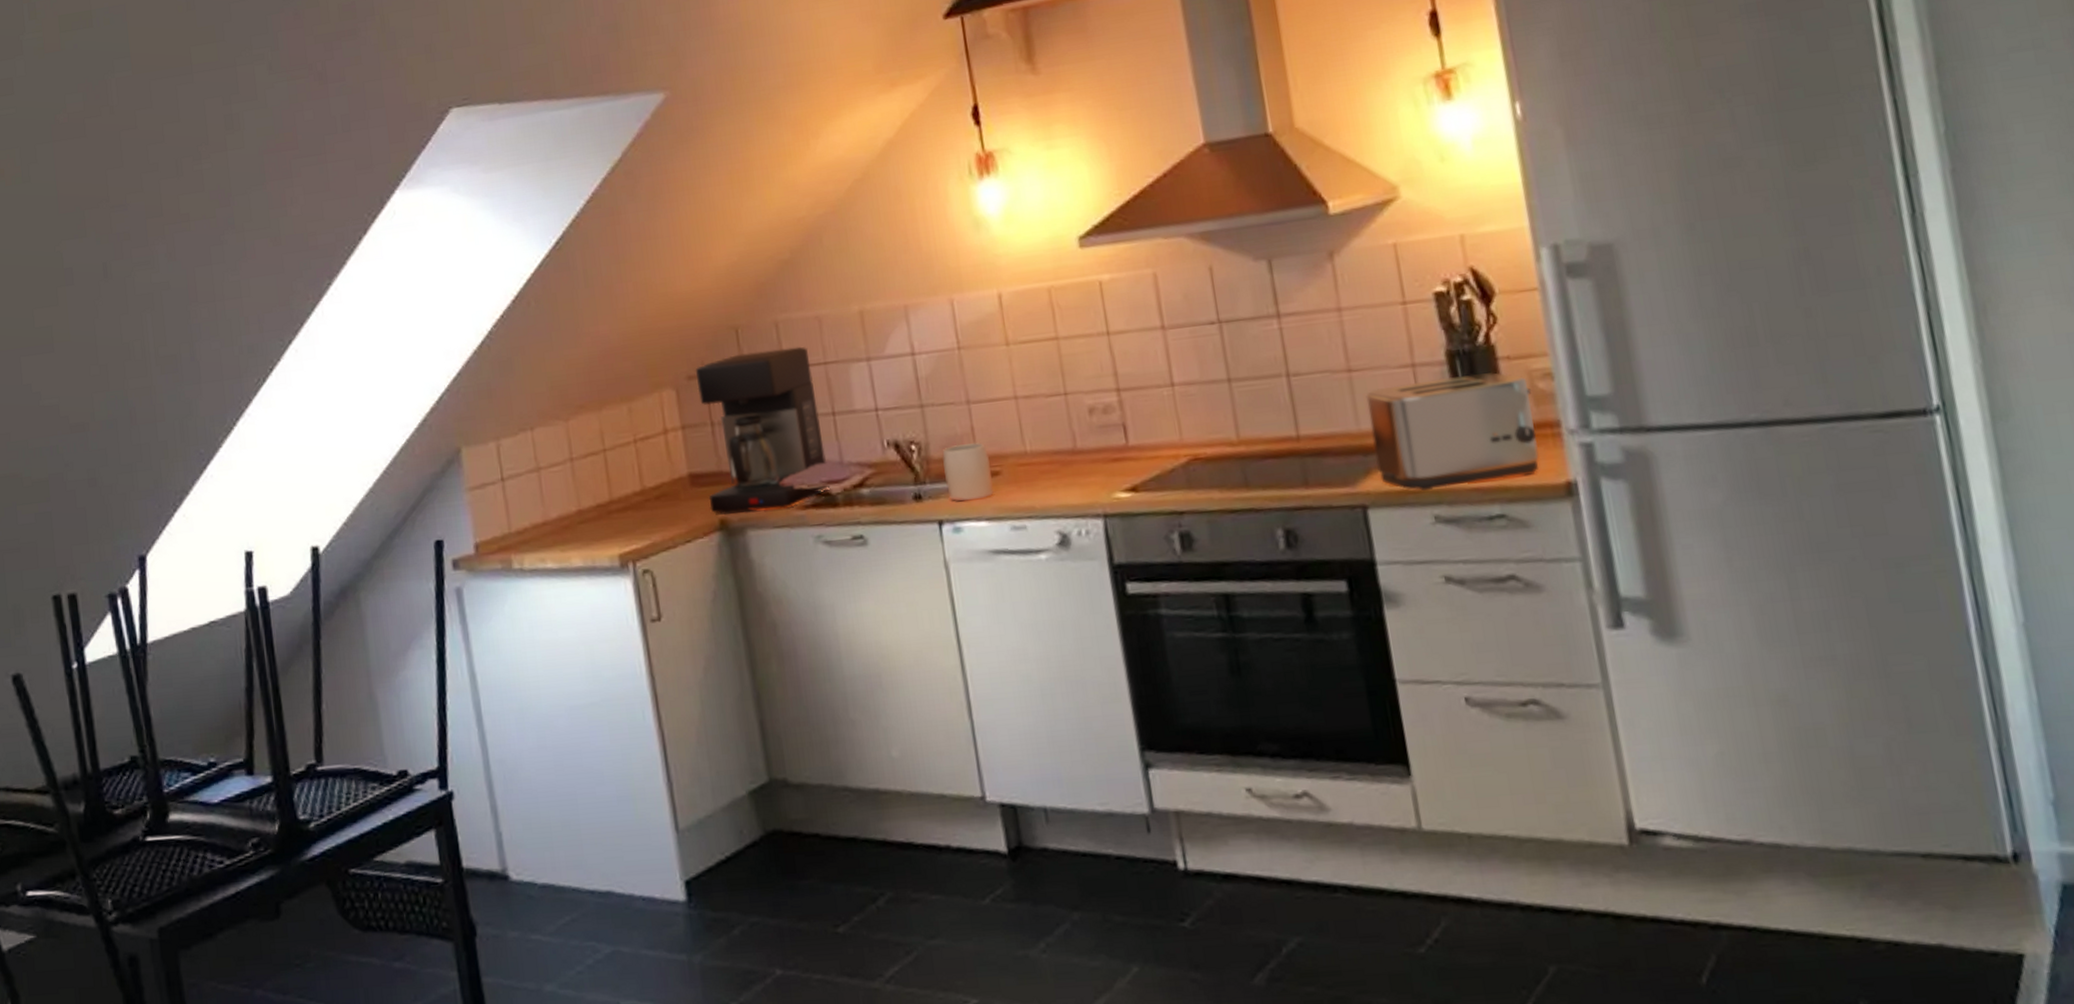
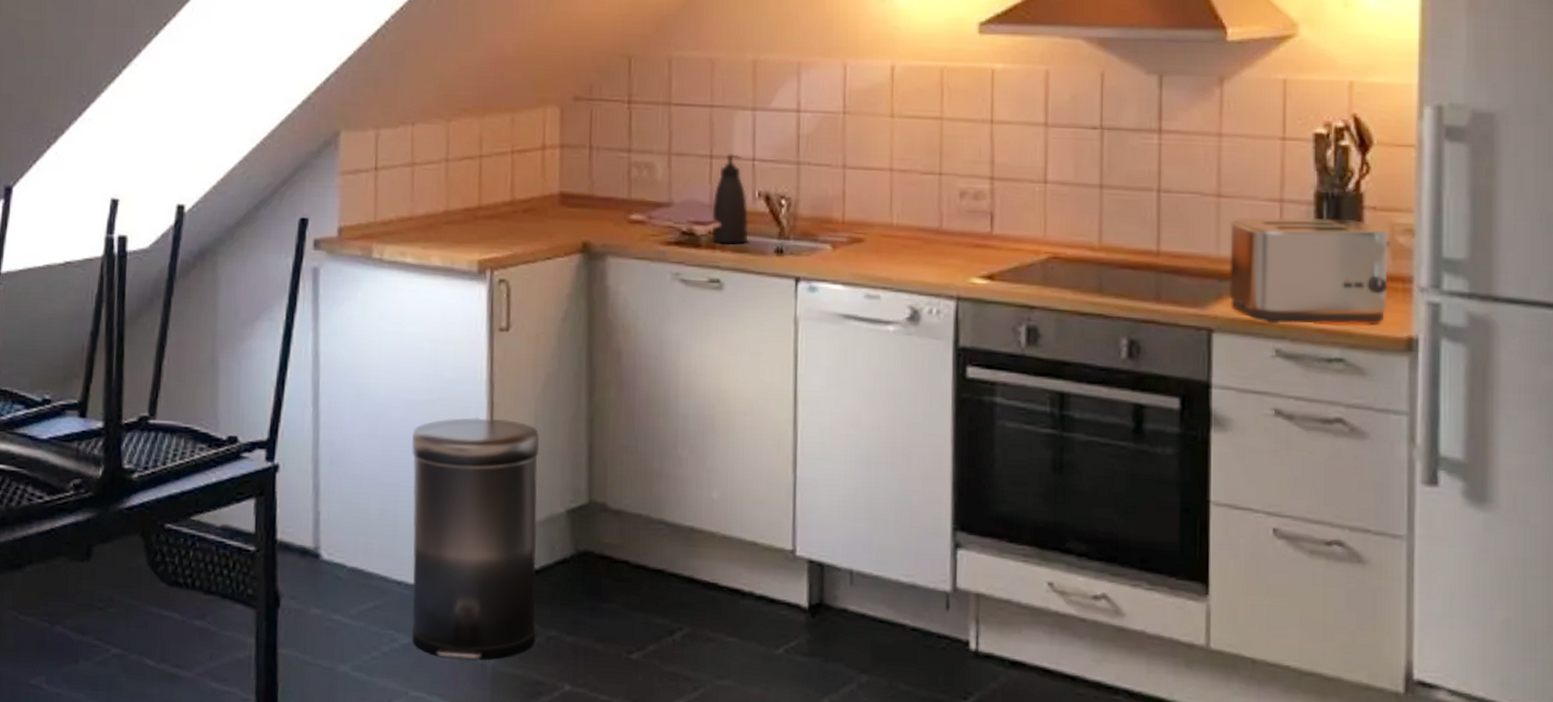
pedal bin: none [581,709,739,962] -> present [411,418,540,661]
coffee maker: present [695,346,831,514] -> none [575,83,697,241]
soap dispenser: none [842,407,884,500] -> present [711,154,749,244]
mug: present [942,442,994,502] -> none [809,206,856,263]

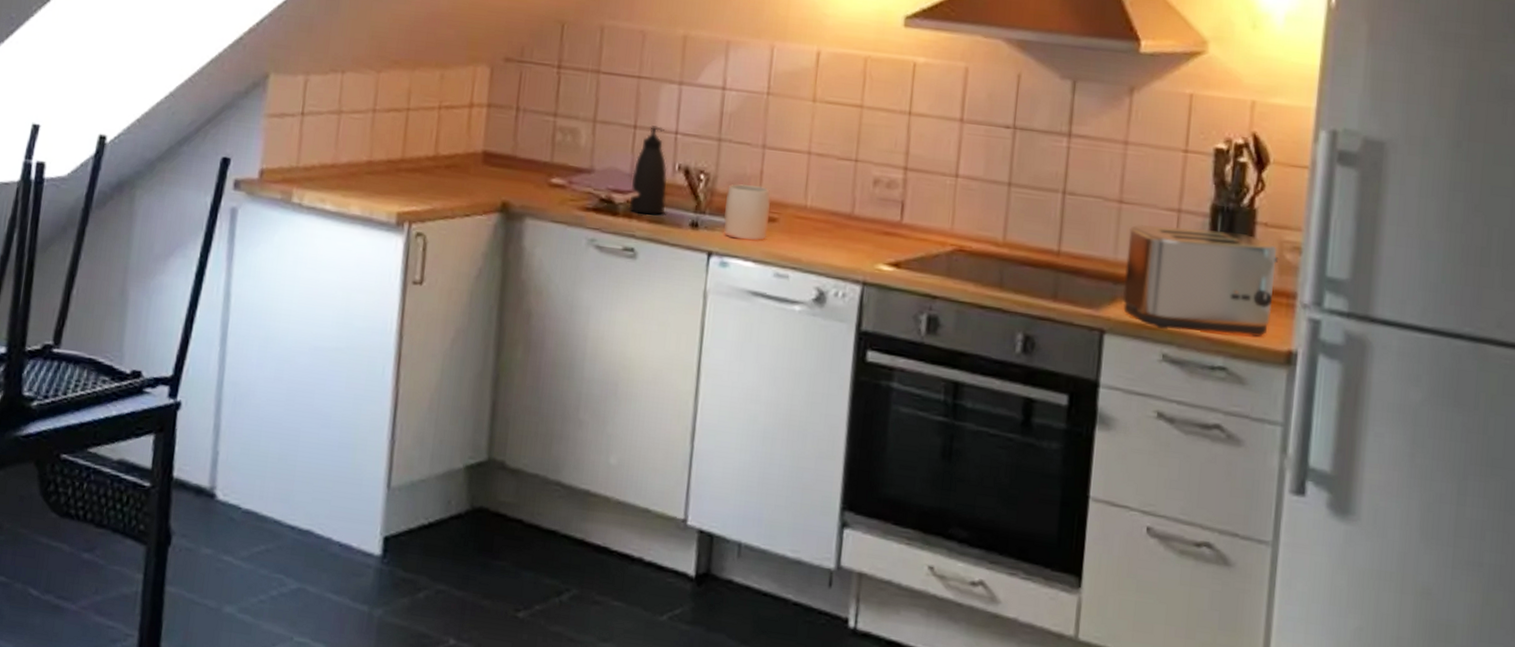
pedal bin: present [411,418,540,661] -> none [301,367,444,610]
mug: none [809,206,856,263] -> present [724,184,771,241]

